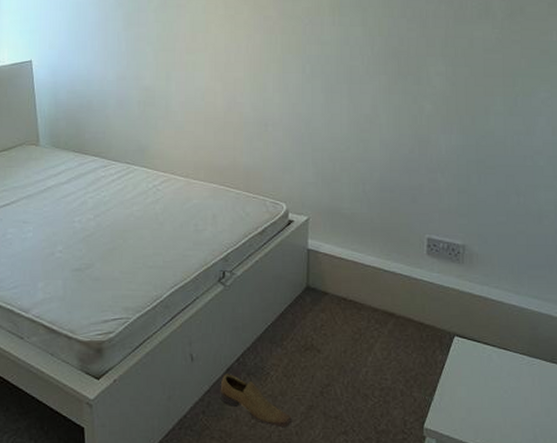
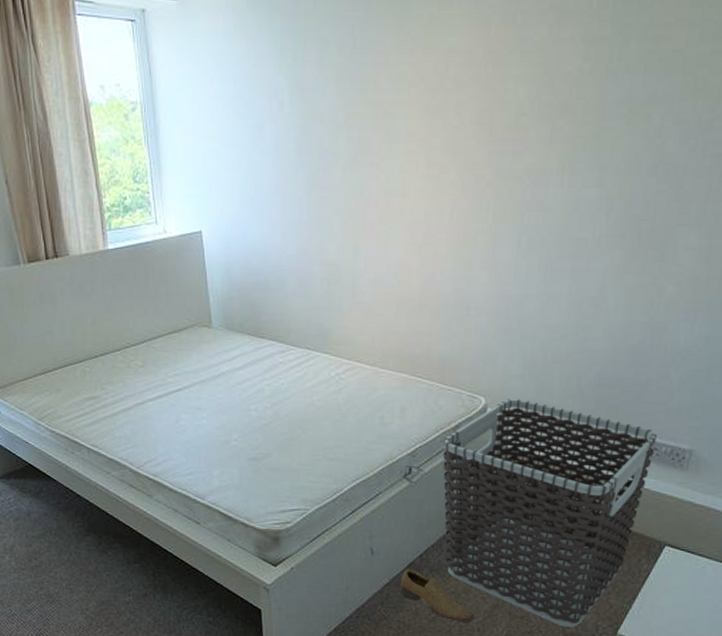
clothes hamper: none [252,204,434,424] -> present [442,399,657,627]

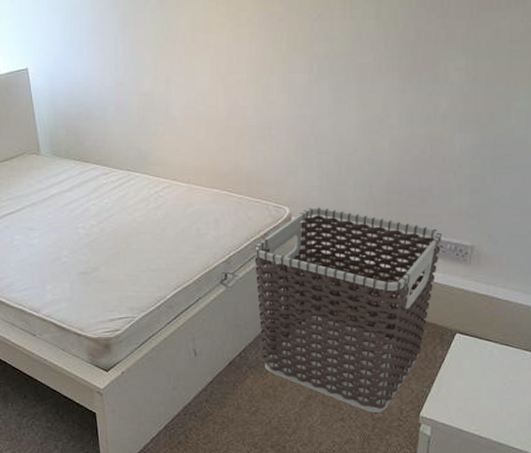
shoe: present [400,569,476,624] -> none [222,367,292,415]

